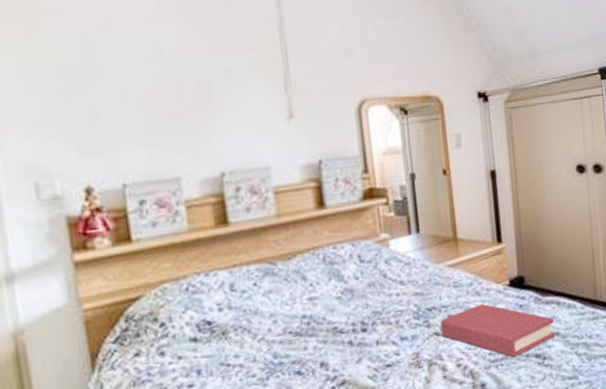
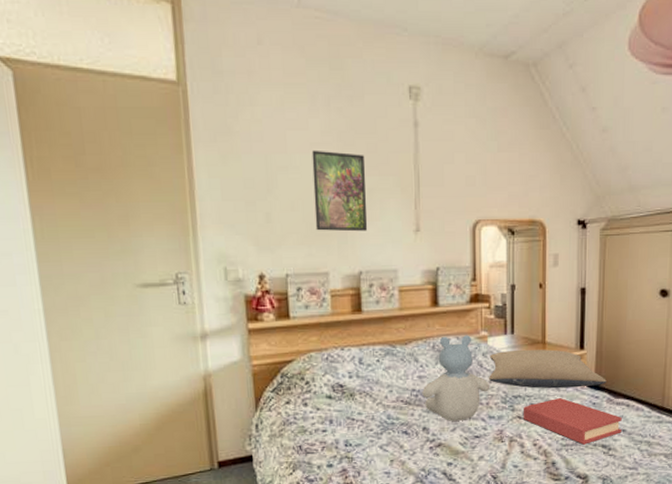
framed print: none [146,24,228,126] -> present [312,150,368,232]
stuffed bear: none [315,239,399,351] -> present [422,335,490,421]
pillow: none [393,246,532,297] -> present [489,349,607,389]

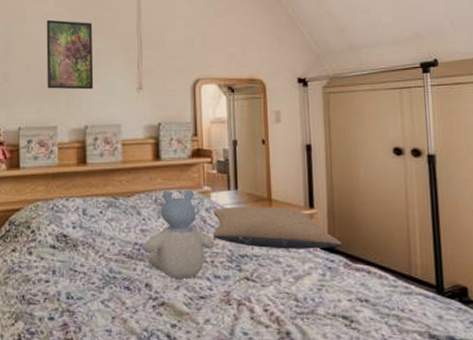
hardback book: present [524,397,622,445] -> none [251,259,364,314]

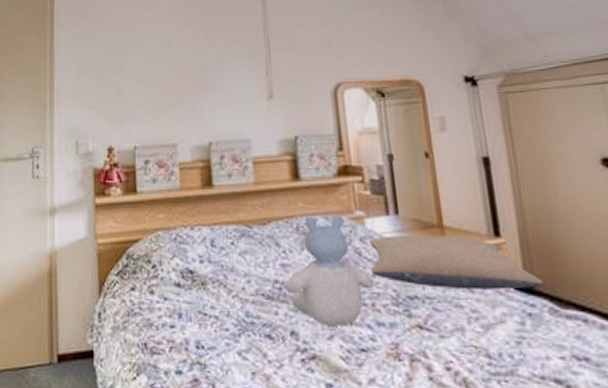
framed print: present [46,19,94,90] -> none [160,25,217,102]

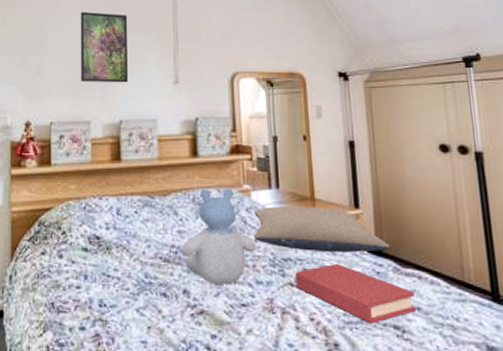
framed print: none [160,25,217,102] -> present [80,11,129,83]
hardback book: none [424,302,583,376] -> present [295,263,416,324]

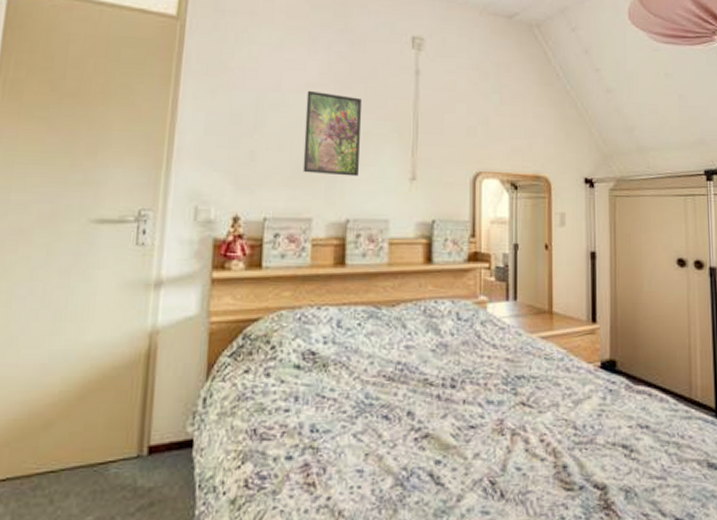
stuffed bear: present [182,188,256,284] -> none [409,299,489,405]
pillow: present [253,206,390,253] -> none [488,319,624,369]
hardback book: present [295,263,416,324] -> none [528,380,645,443]

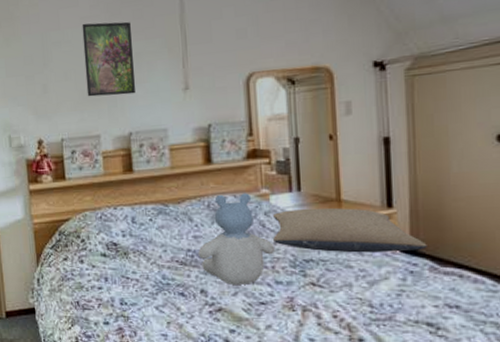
stuffed bear: none [409,299,489,405] -> present [198,193,276,285]
pillow: none [488,319,624,369] -> present [272,208,427,253]

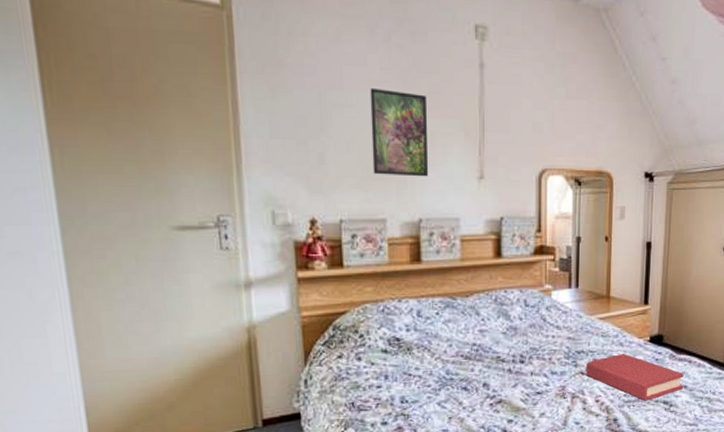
stuffed bear: present [198,193,276,285] -> none [483,288,553,377]
pillow: present [272,208,427,253] -> none [552,303,670,344]
hardback book: none [318,263,454,321] -> present [586,353,684,401]

